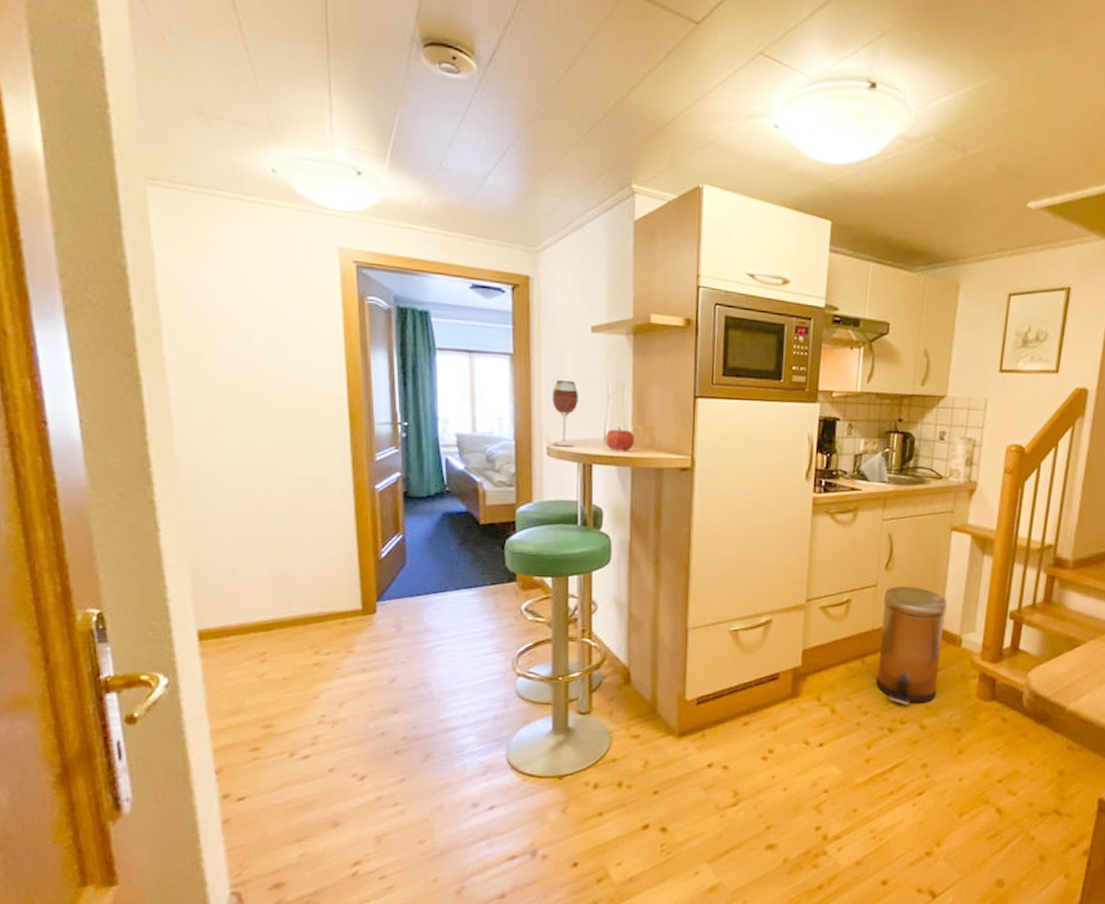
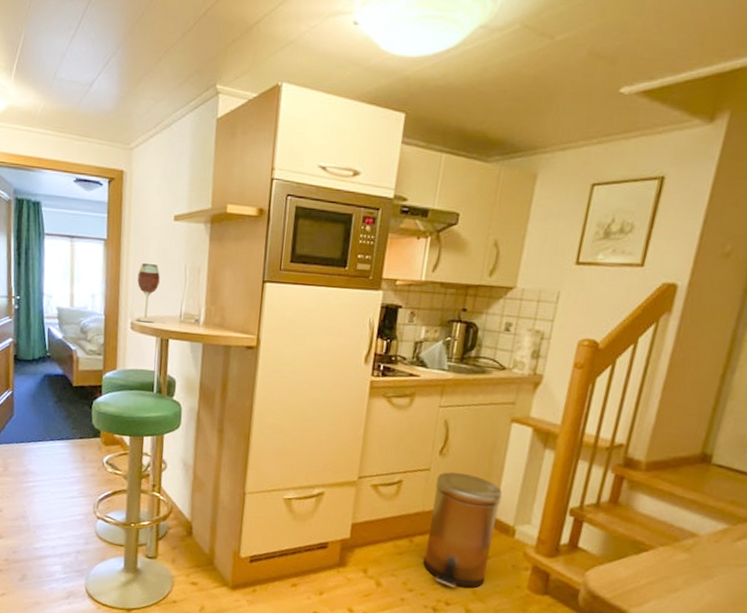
fruit: present [605,427,636,451] -> none [181,306,208,329]

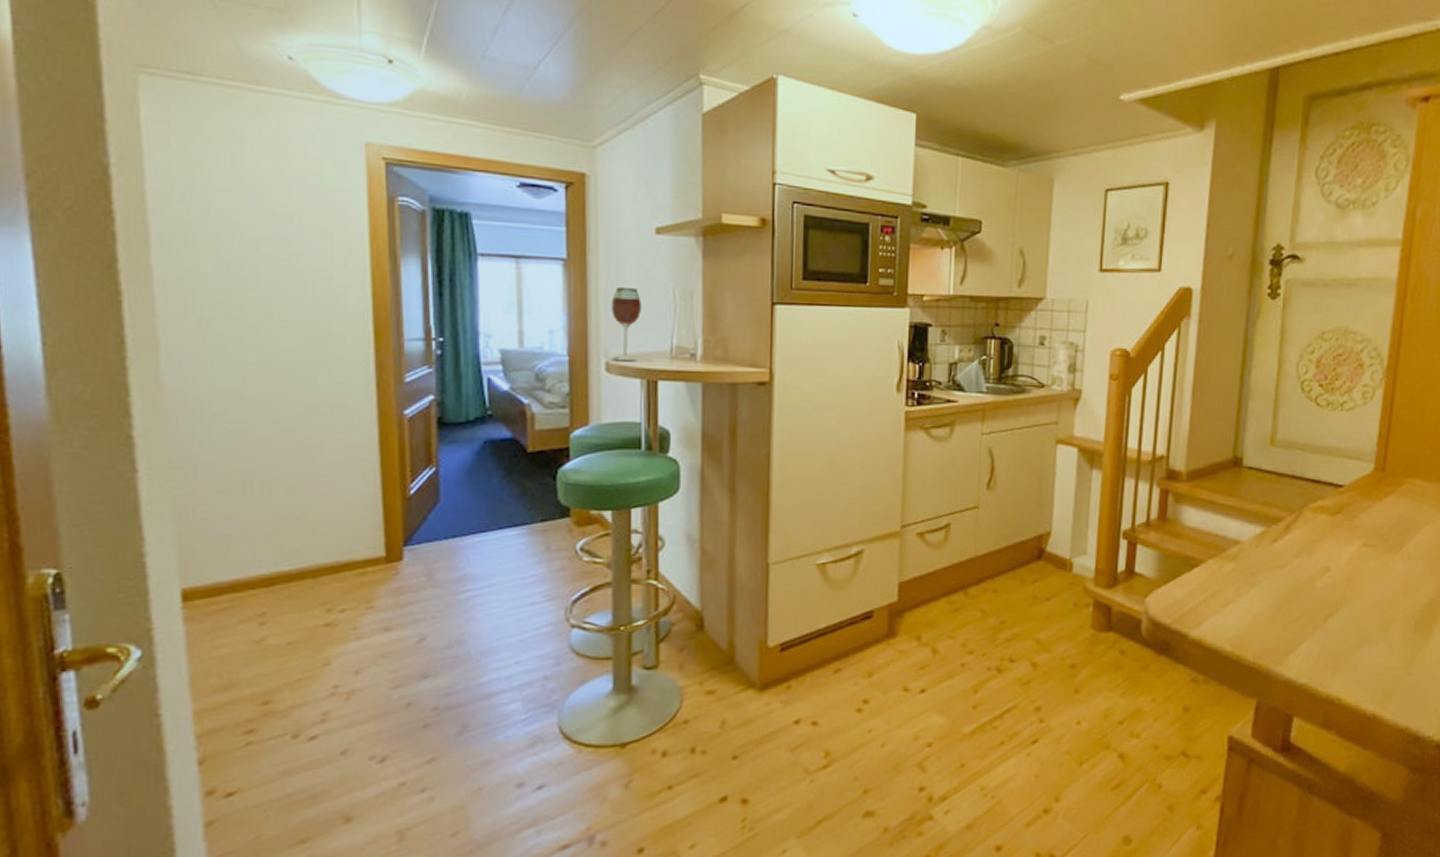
pedal bin: present [424,472,503,589] -> none [982,506,1055,641]

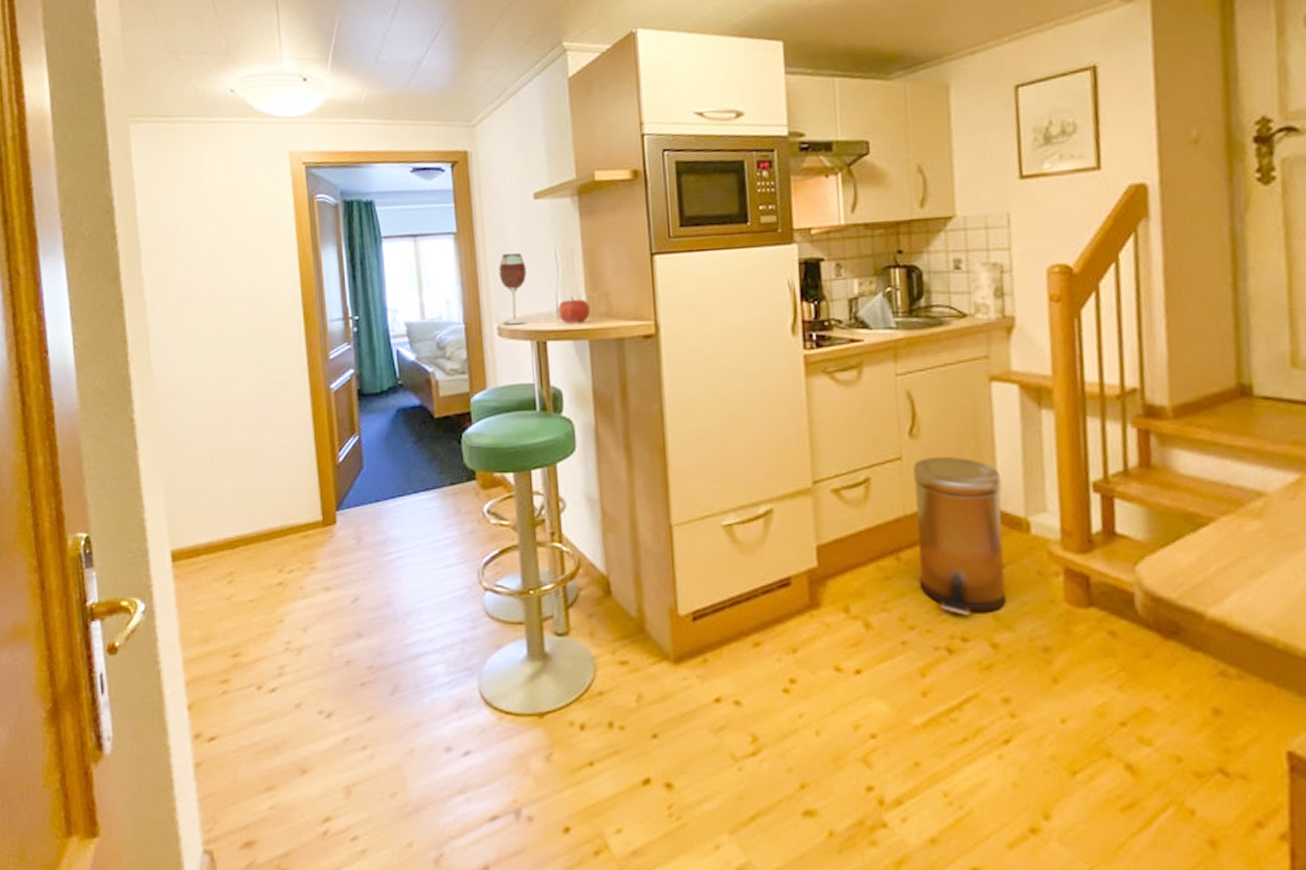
fruit: none [672,338,707,365] -> present [558,297,591,324]
pedal bin: none [982,506,1055,641] -> present [912,456,1006,616]

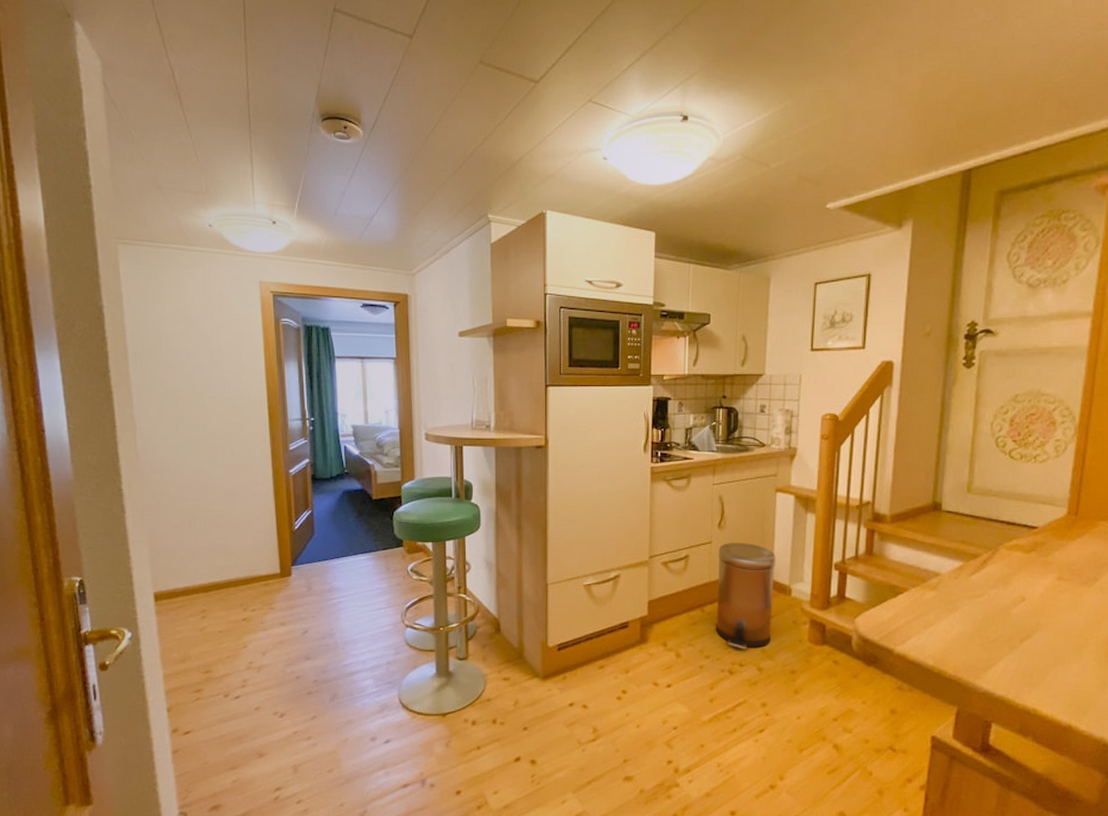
wineglass: present [499,253,527,325] -> none [428,378,450,432]
fruit: present [558,297,591,324] -> none [473,414,498,434]

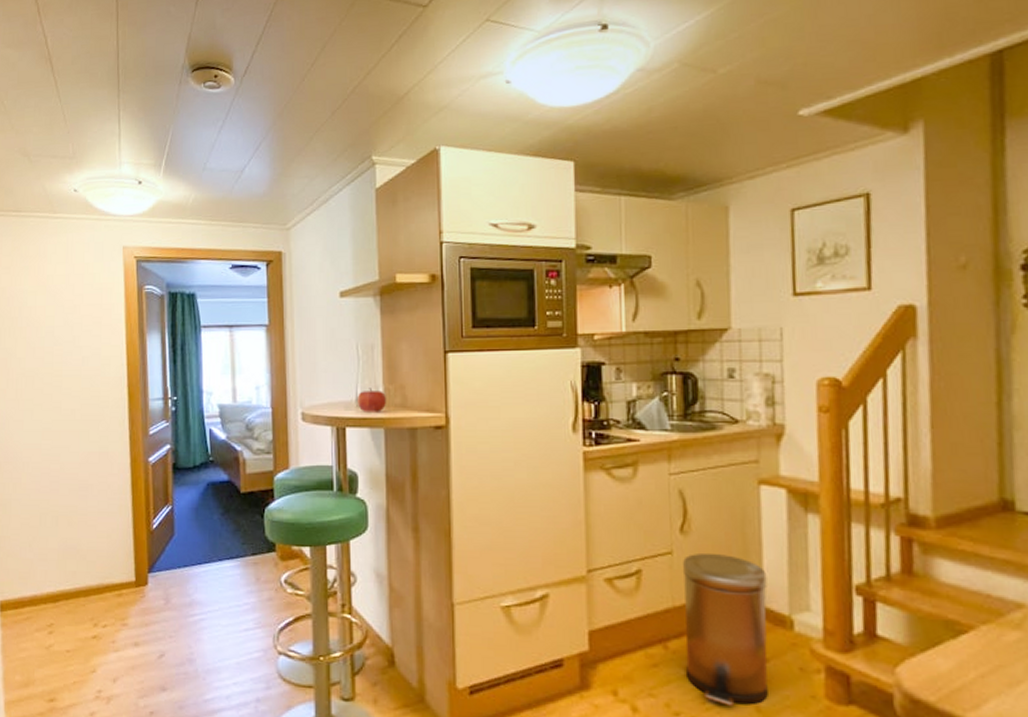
fruit: none [473,414,498,434] -> present [358,388,387,412]

